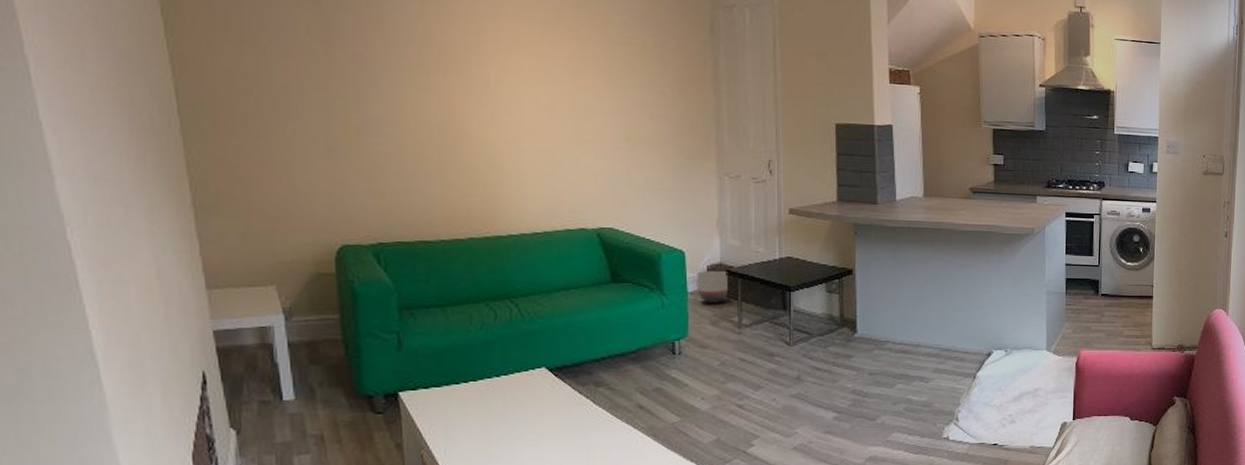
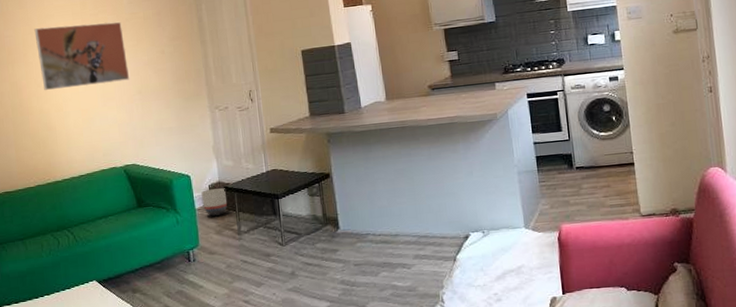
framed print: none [482,29,616,121] -> present [34,21,130,90]

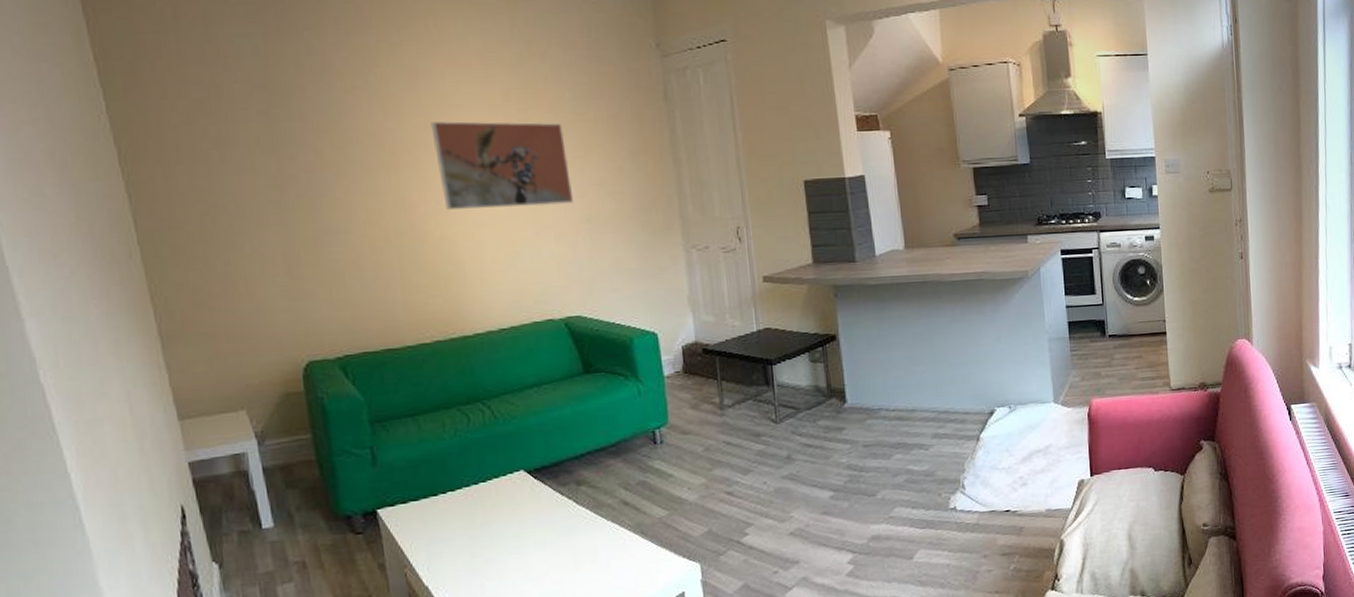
planter: present [201,188,228,216] -> none [672,350,707,386]

